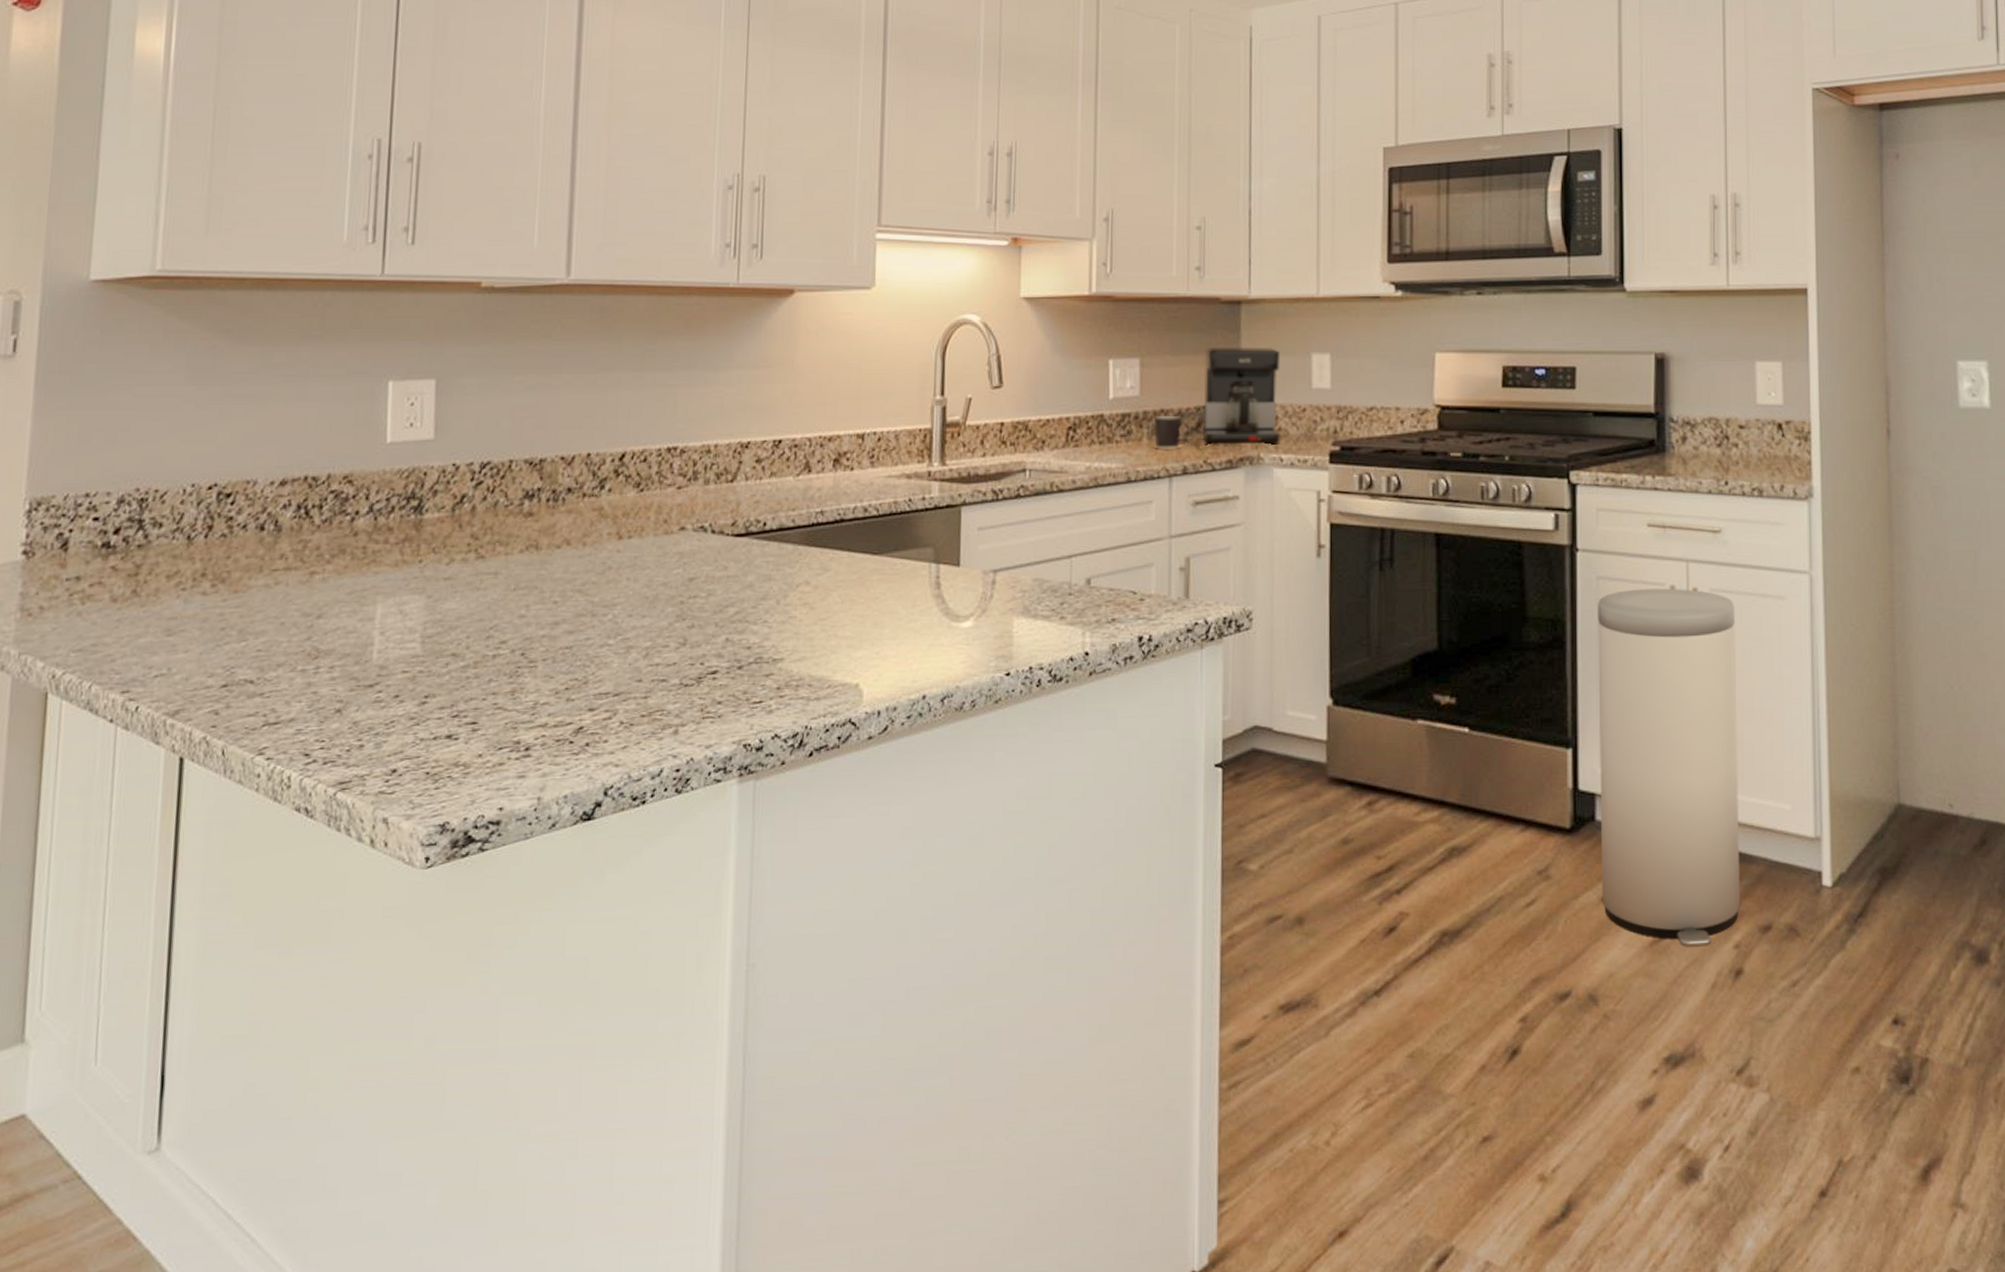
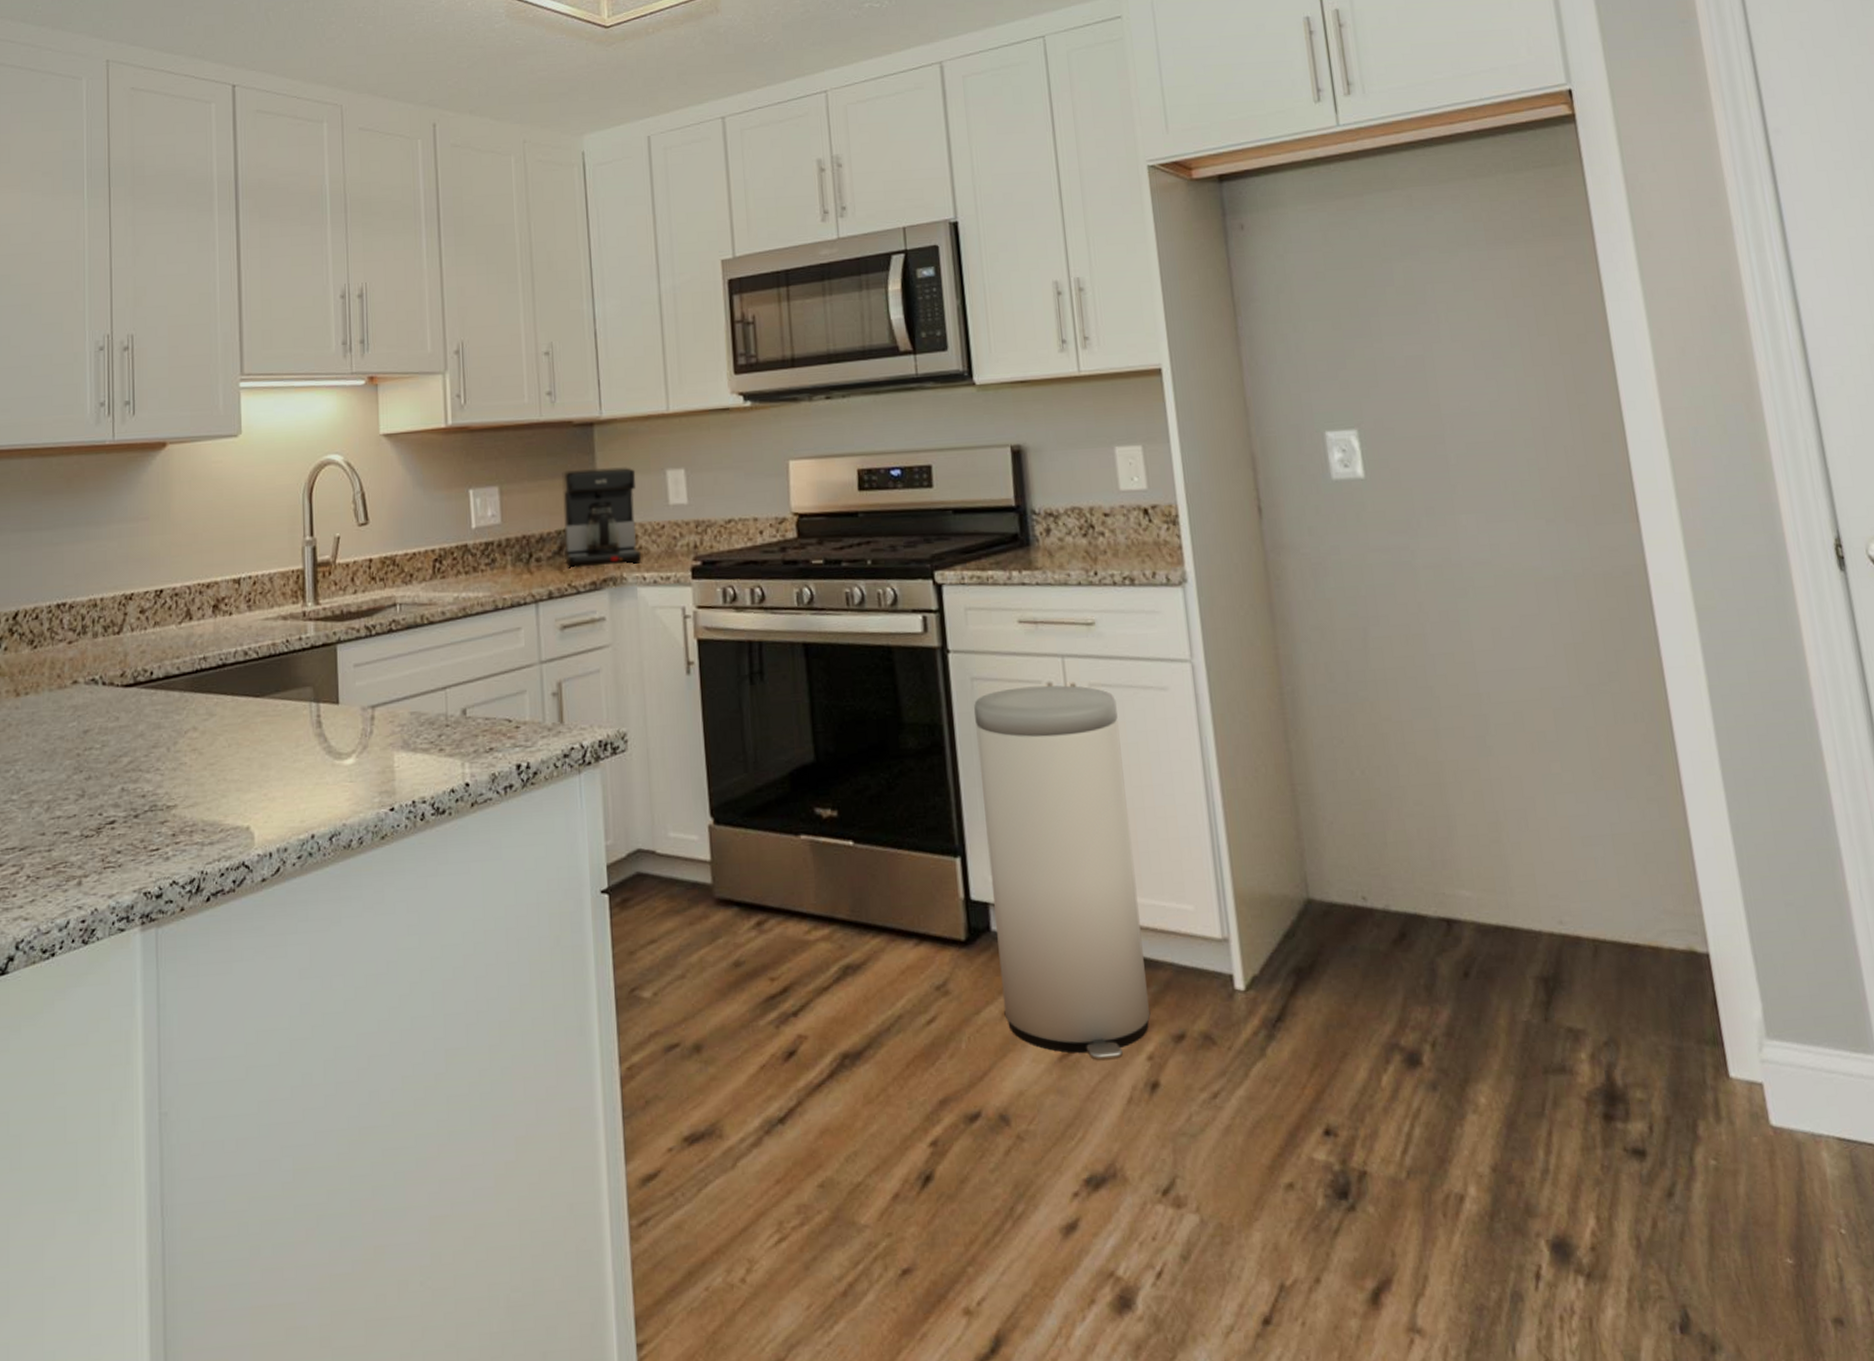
mug: present [1153,415,1189,451] -> none [516,540,552,577]

